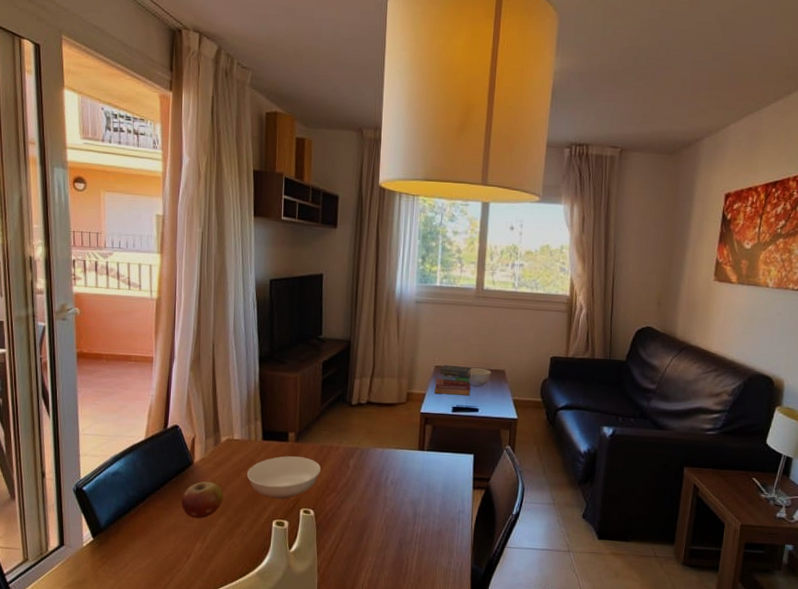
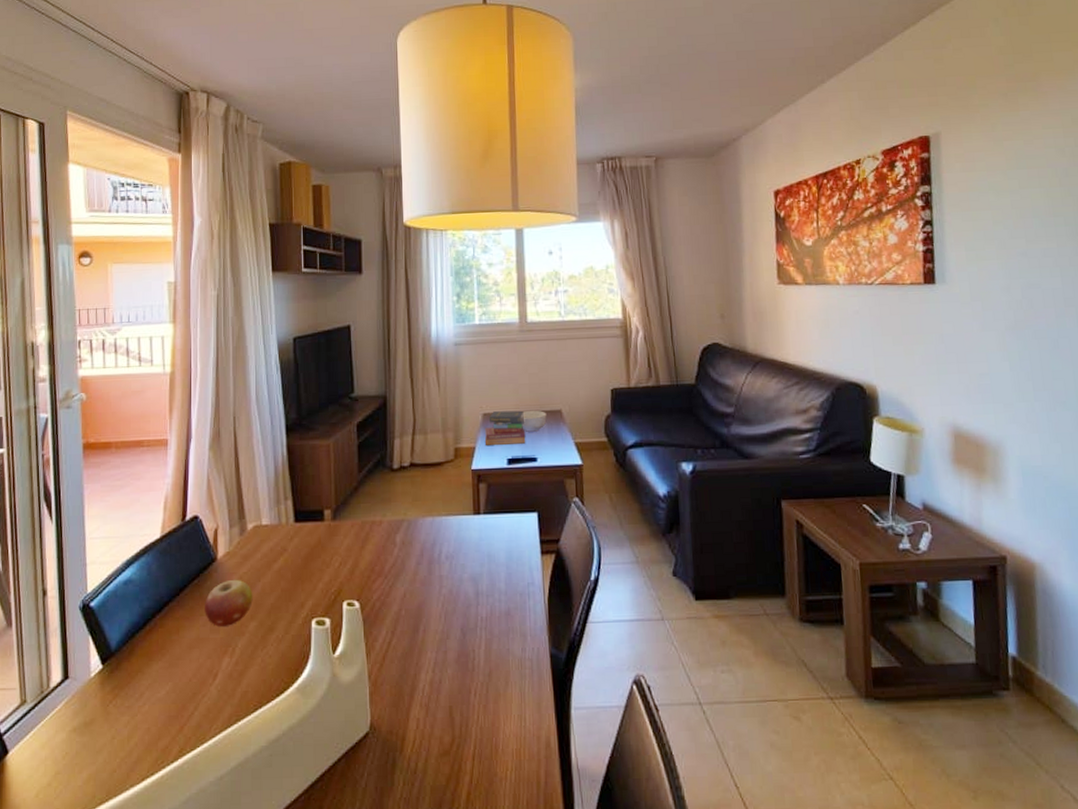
bowl: present [247,456,322,499] -> none [279,537,364,592]

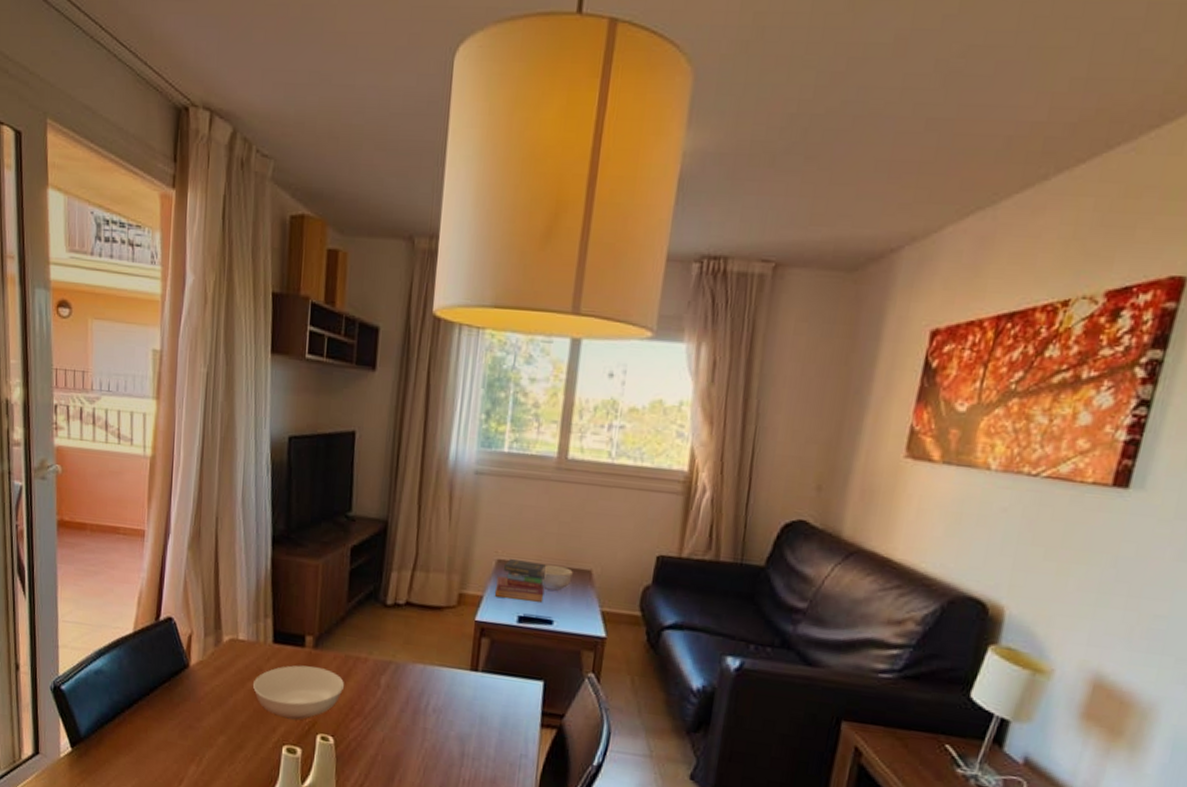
fruit: present [205,579,253,627] -> none [174,689,224,736]
bowl: none [279,537,364,592] -> present [253,665,345,720]

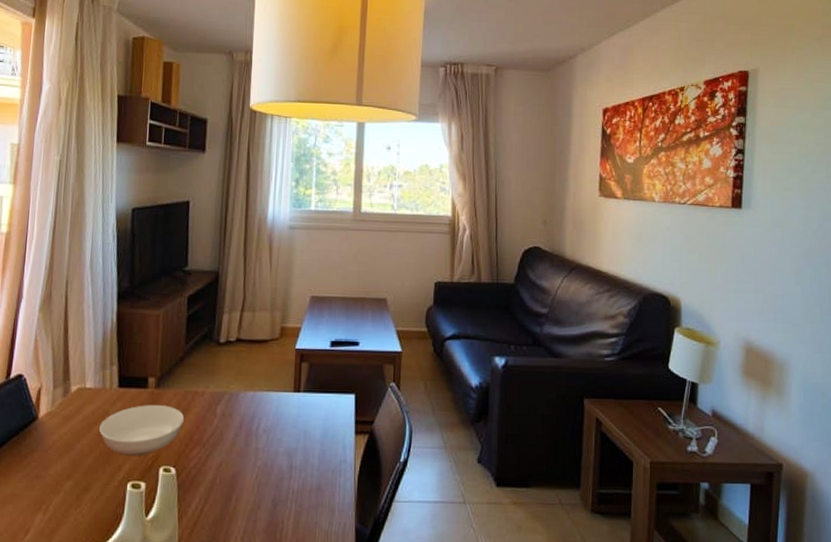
books: present [494,559,546,602] -> none [310,295,351,328]
bowl: present [541,564,573,592] -> none [347,296,372,318]

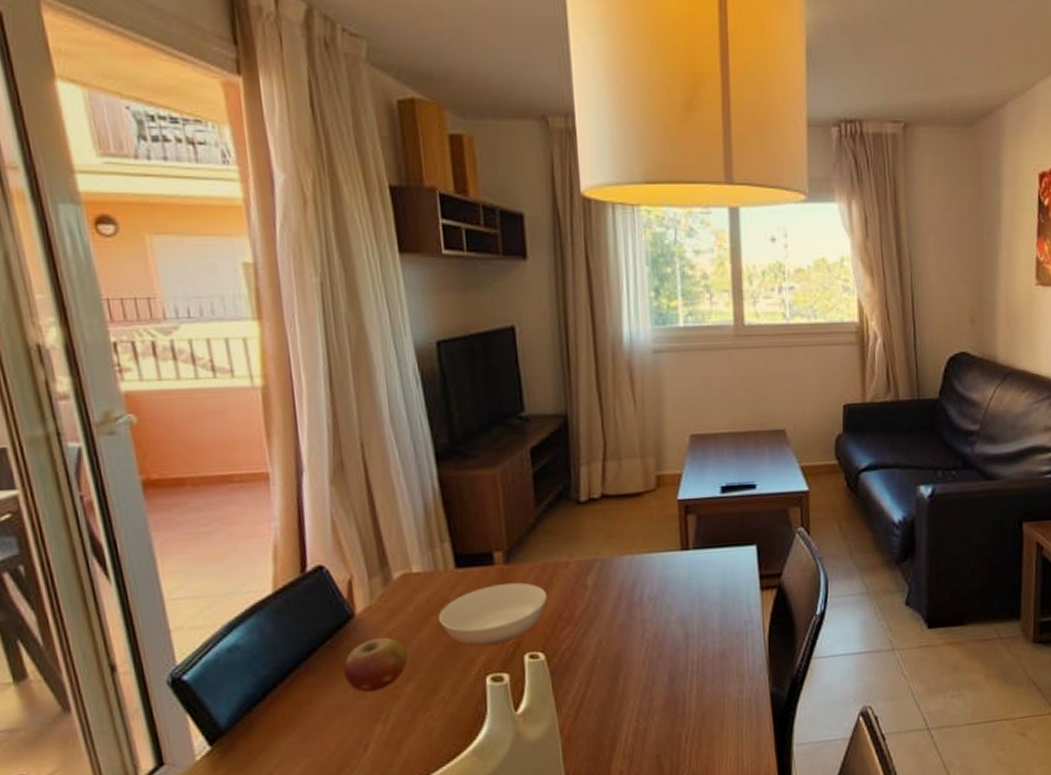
fruit: none [21,438,71,484] -> present [343,637,408,692]

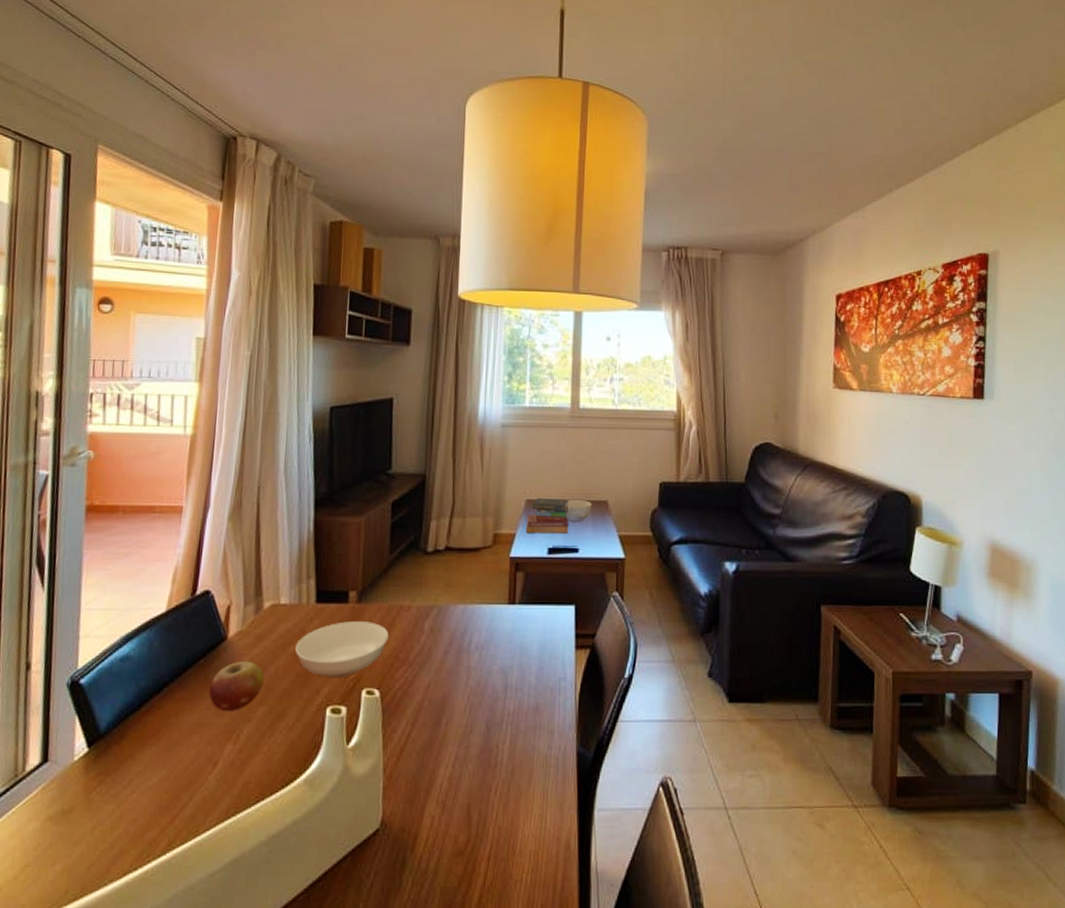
books: none [692,430,743,472] -> present [525,498,569,533]
bowl: none [738,429,768,457] -> present [565,499,592,523]

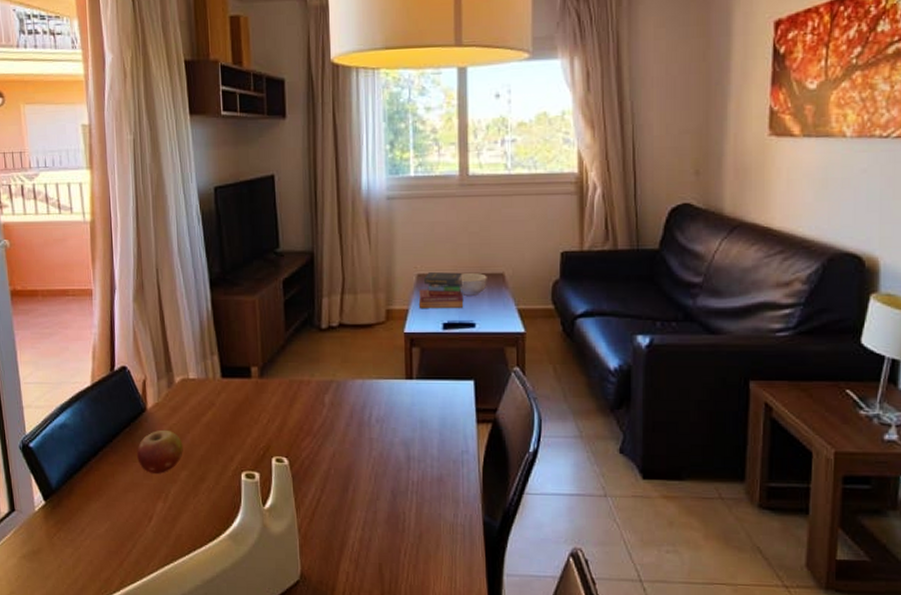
bowl: present [295,621,390,678] -> none [208,395,293,447]

